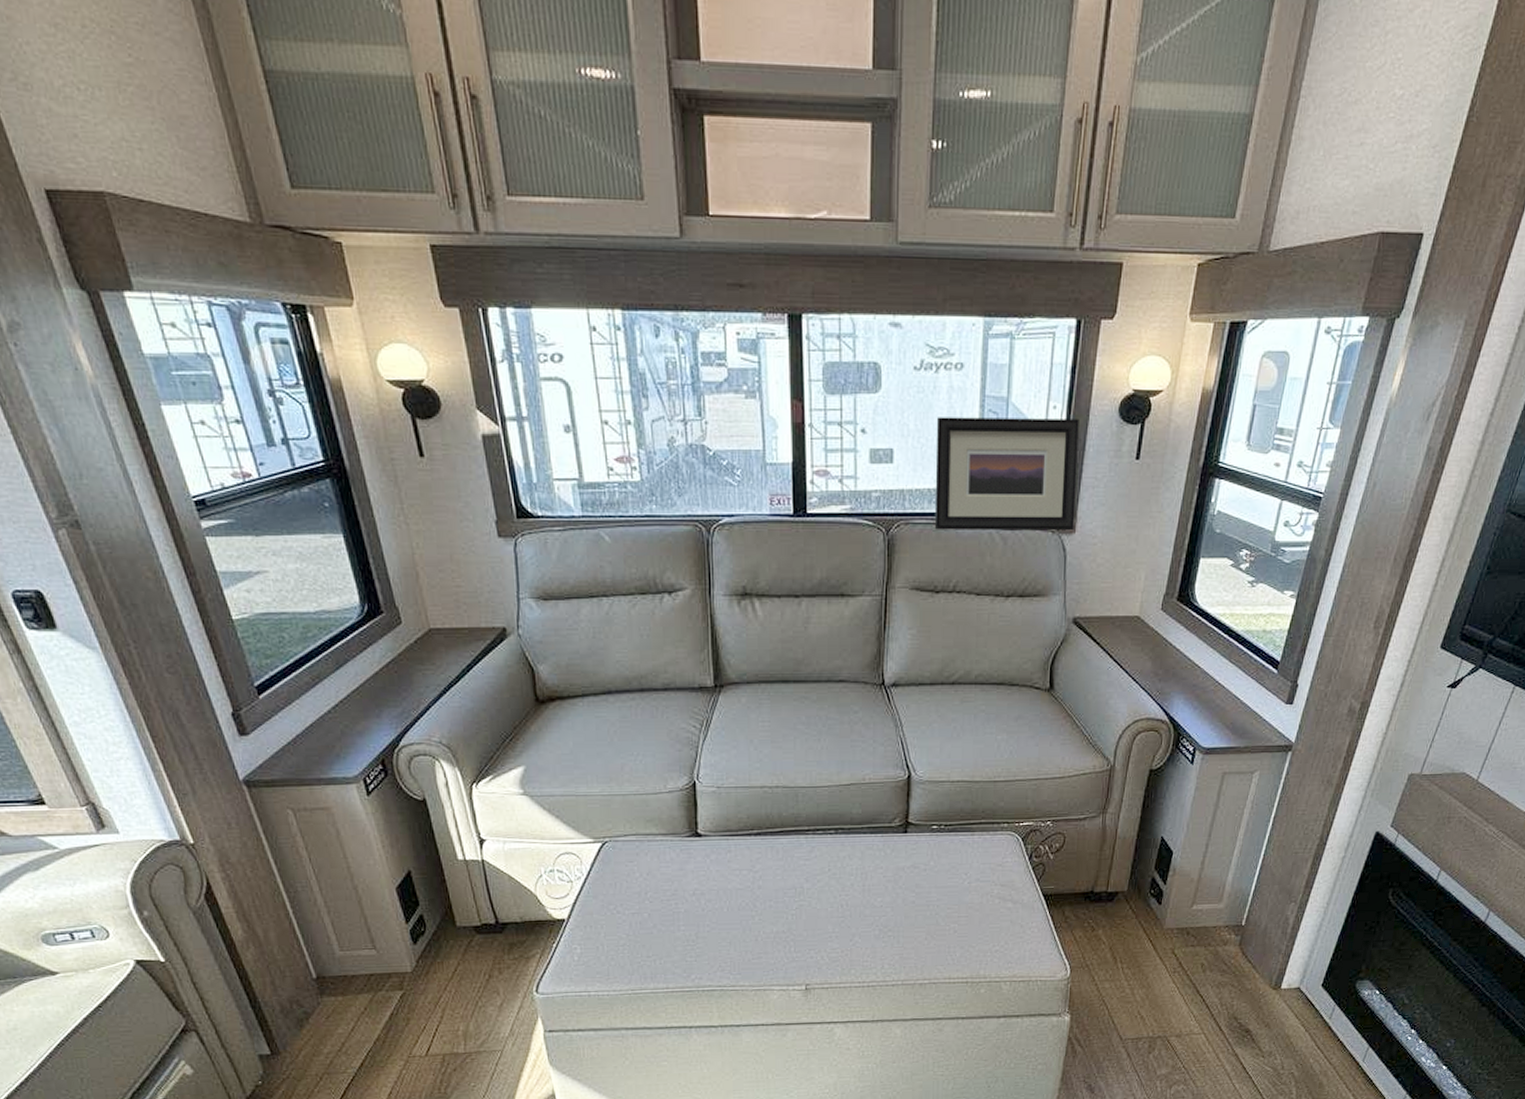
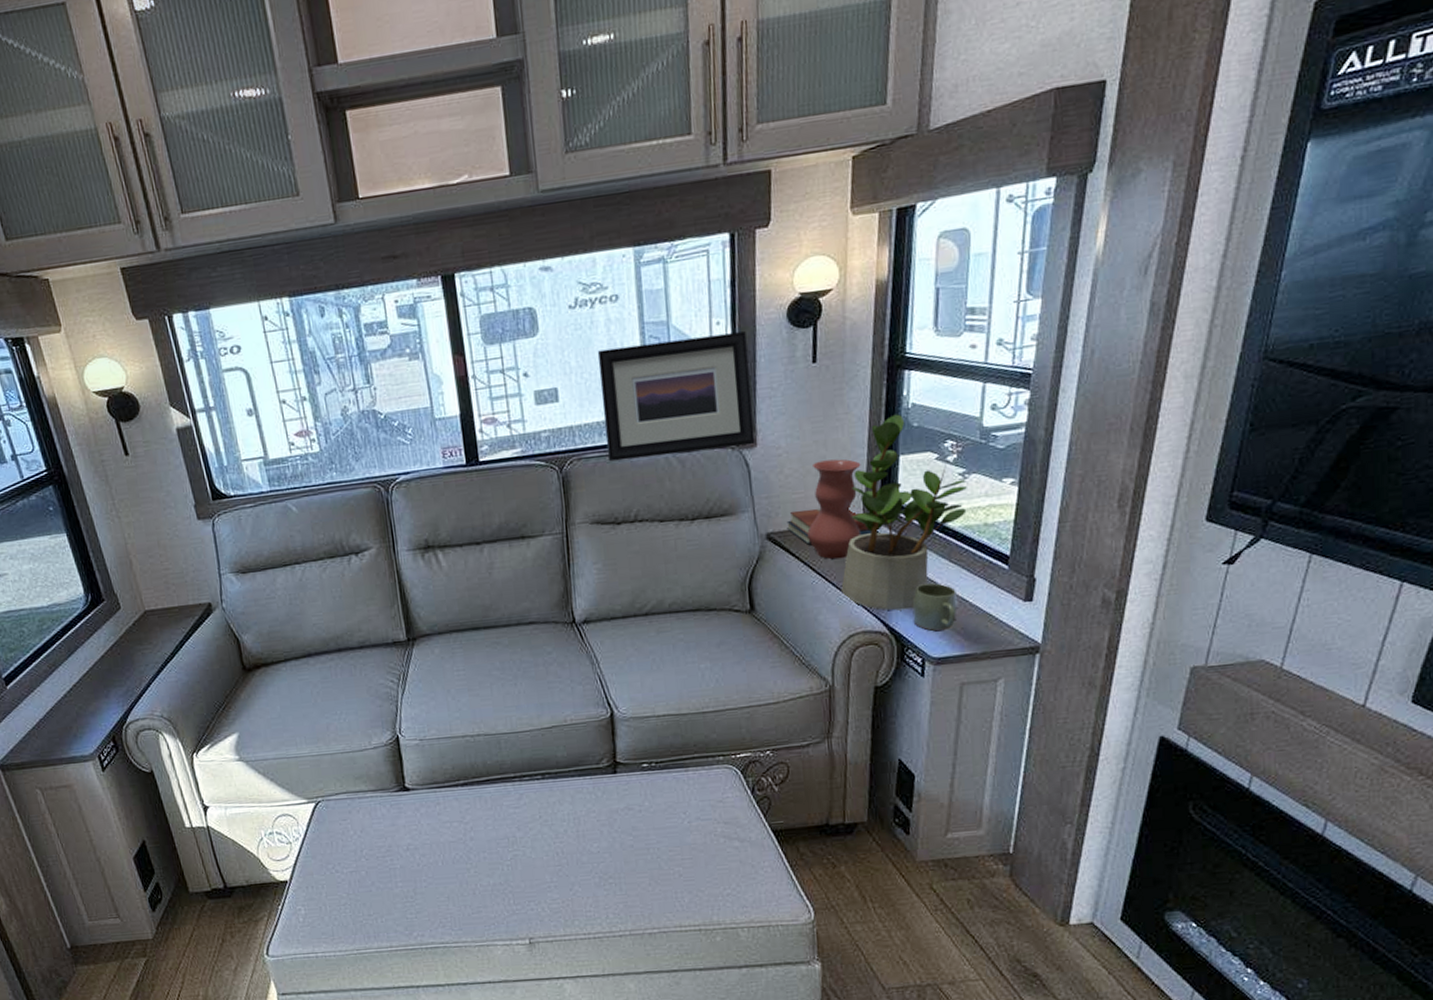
books: none [1092,599,1175,632] -> present [786,505,882,545]
vase: none [1110,554,1166,649] -> present [807,459,862,560]
potted plant: none [1133,519,1254,702] -> present [841,414,967,611]
mug: none [1191,680,1231,724] -> present [912,583,958,632]

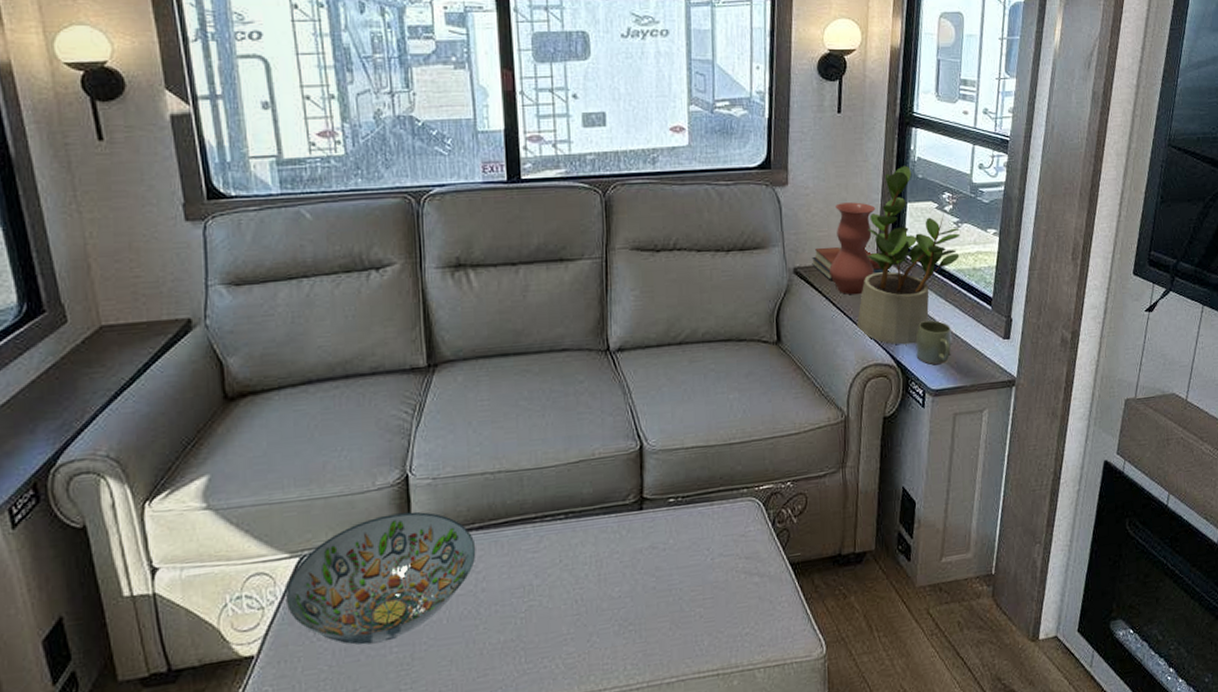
decorative bowl: none [307,768,463,879] -> present [286,511,476,645]
picture frame: present [597,331,755,462] -> none [646,78,787,189]

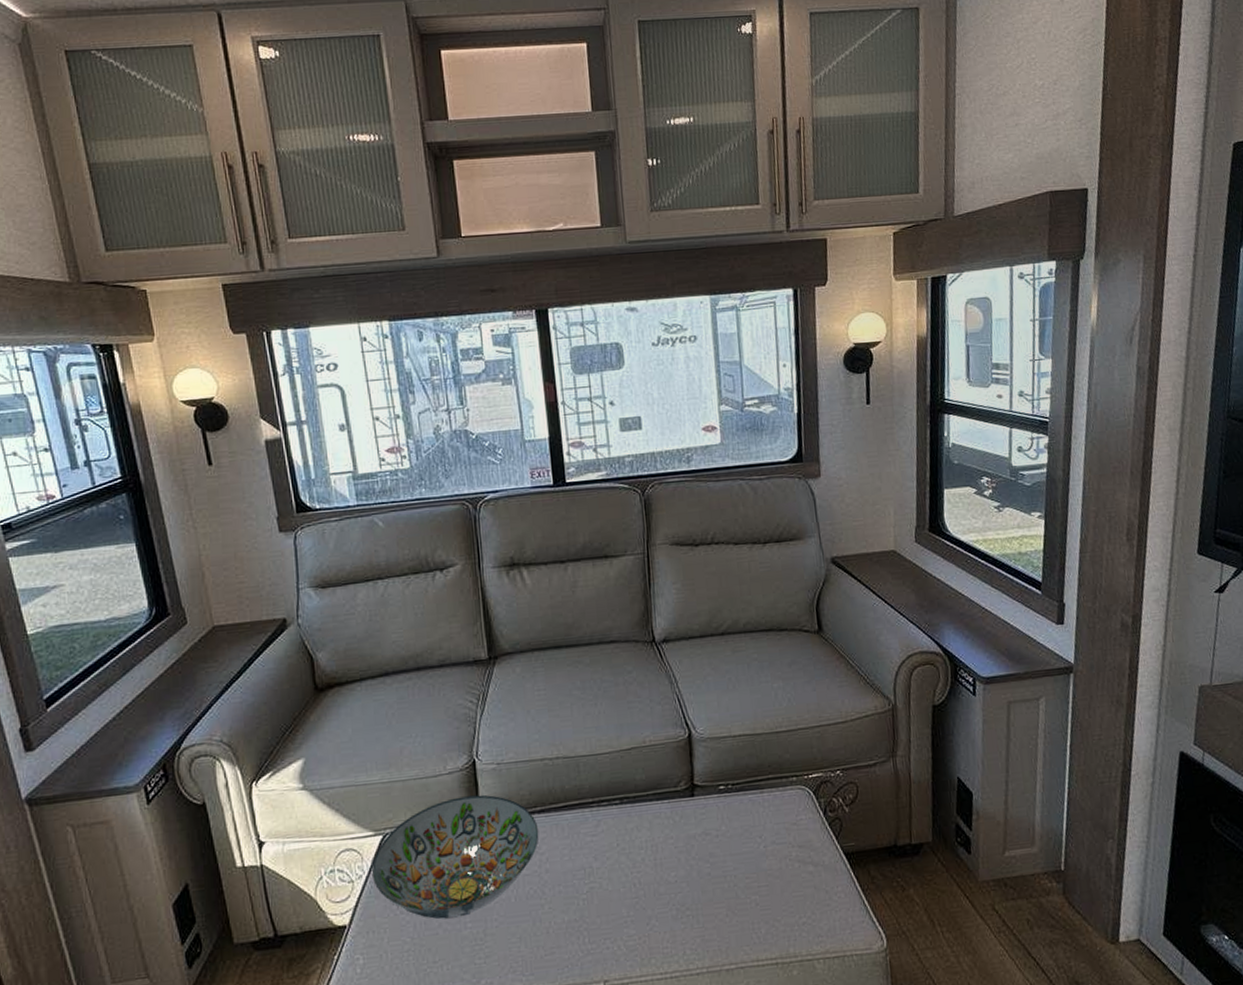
books: present [812,246,892,280] -> none [849,533,932,569]
vase: present [829,202,876,295] -> none [867,490,915,583]
potted plant: present [857,165,960,345] -> none [899,452,1003,632]
mug: present [915,320,952,365] -> none [961,606,1001,652]

